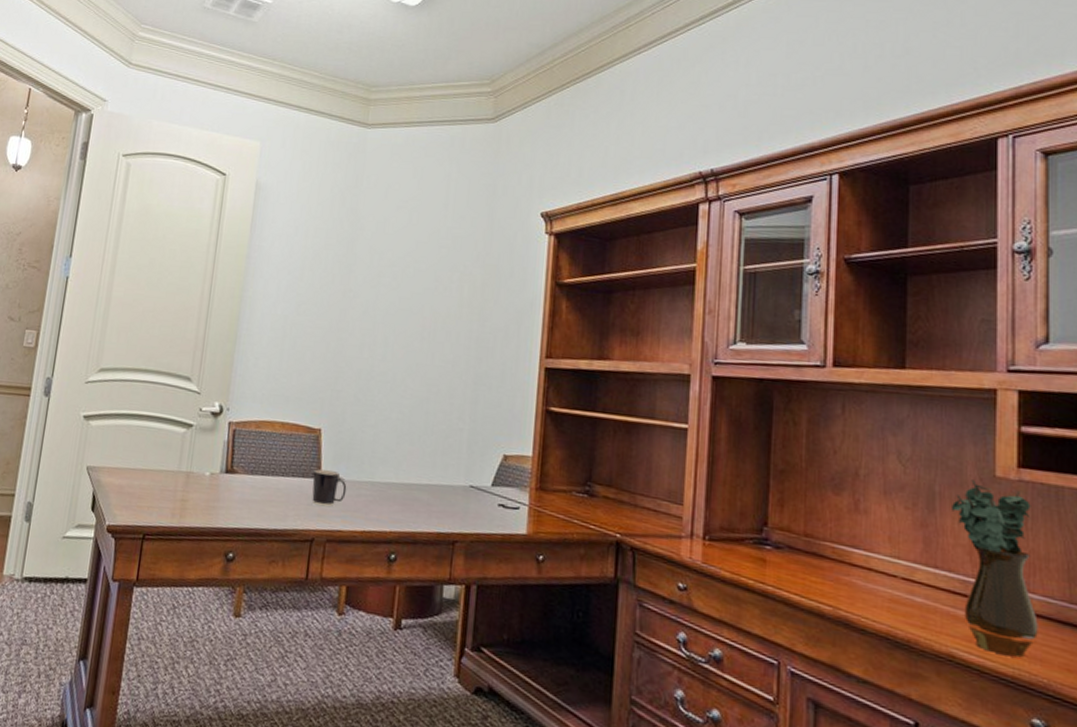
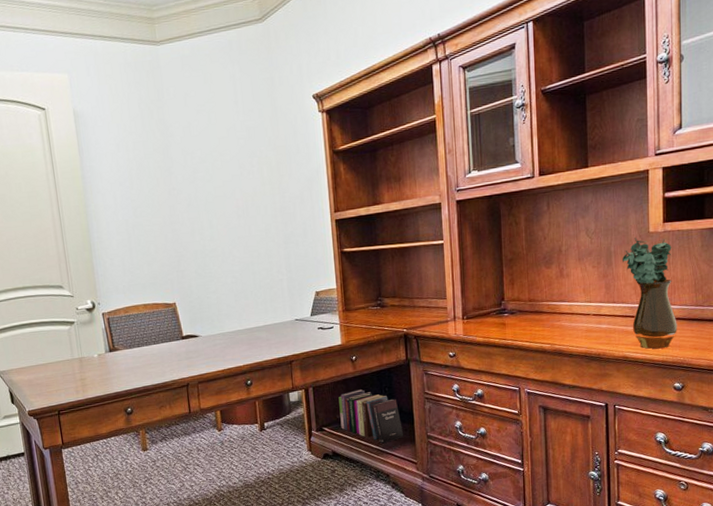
mug: present [312,469,347,507] -> none [177,331,206,360]
books: none [507,604,597,695] -> present [338,389,404,444]

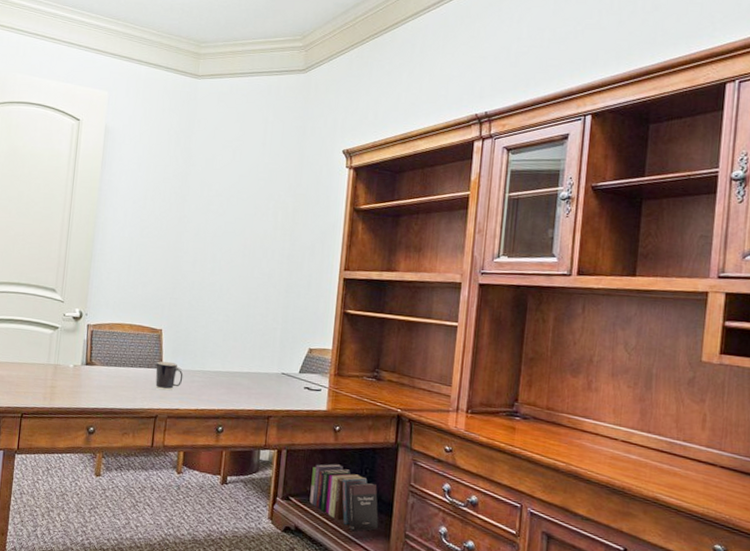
mug: none [177,331,206,360] -> present [155,361,183,391]
vase: present [623,237,677,349] -> none [665,364,728,500]

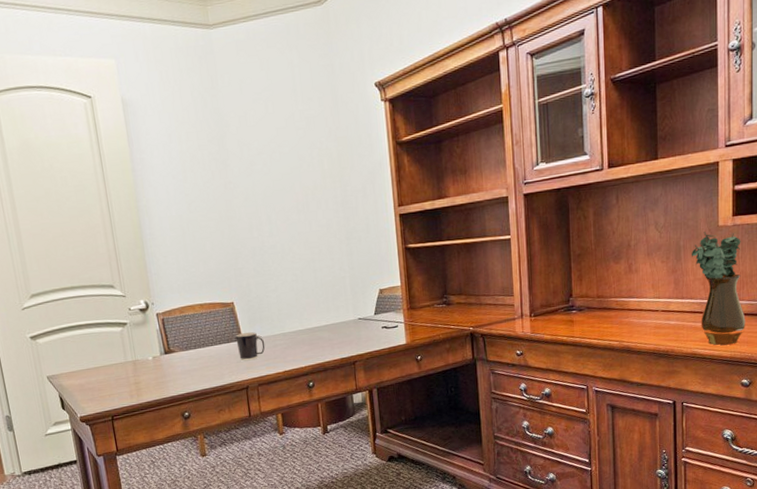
books: present [309,463,379,532] -> none [403,390,471,445]
vase: none [665,364,728,500] -> present [692,232,746,346]

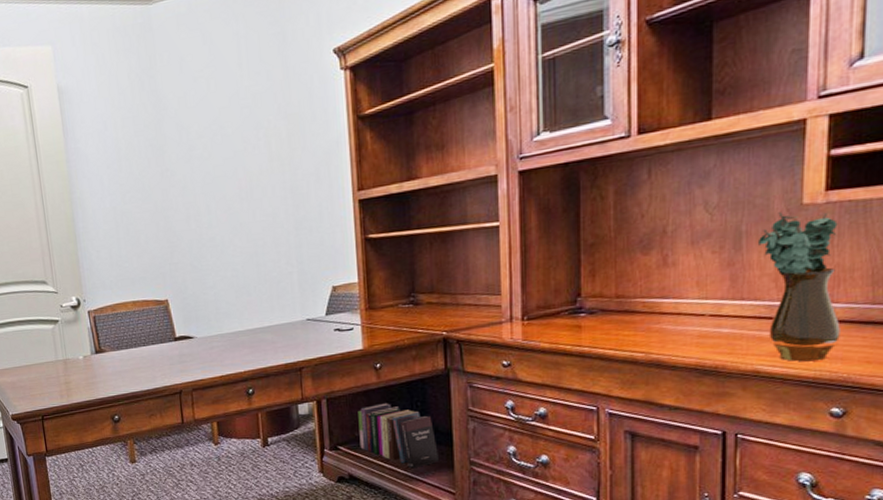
mug: present [235,332,266,362] -> none [169,332,201,364]
books: none [403,390,471,445] -> present [358,403,440,469]

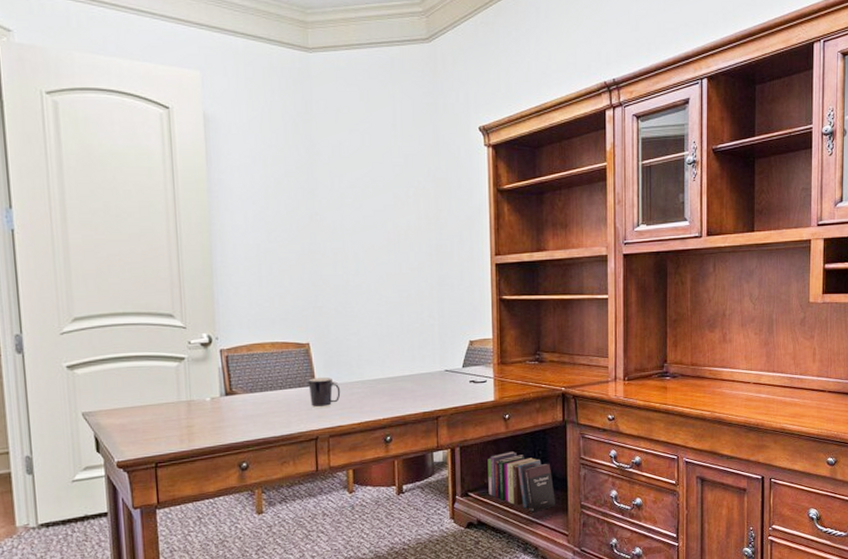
mug: none [169,332,201,364] -> present [308,377,341,409]
vase: present [759,212,841,362] -> none [783,307,832,422]

